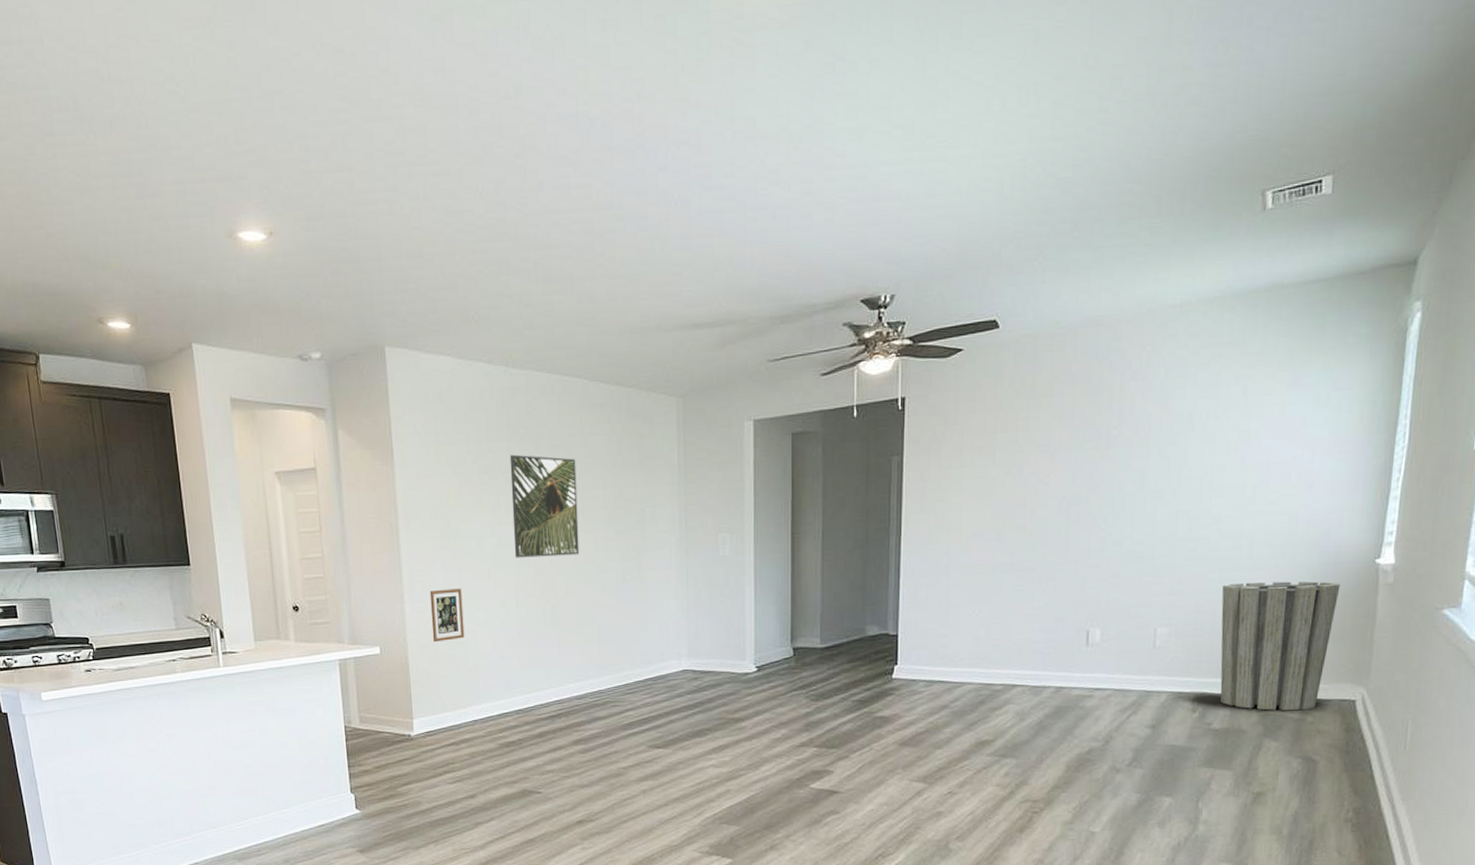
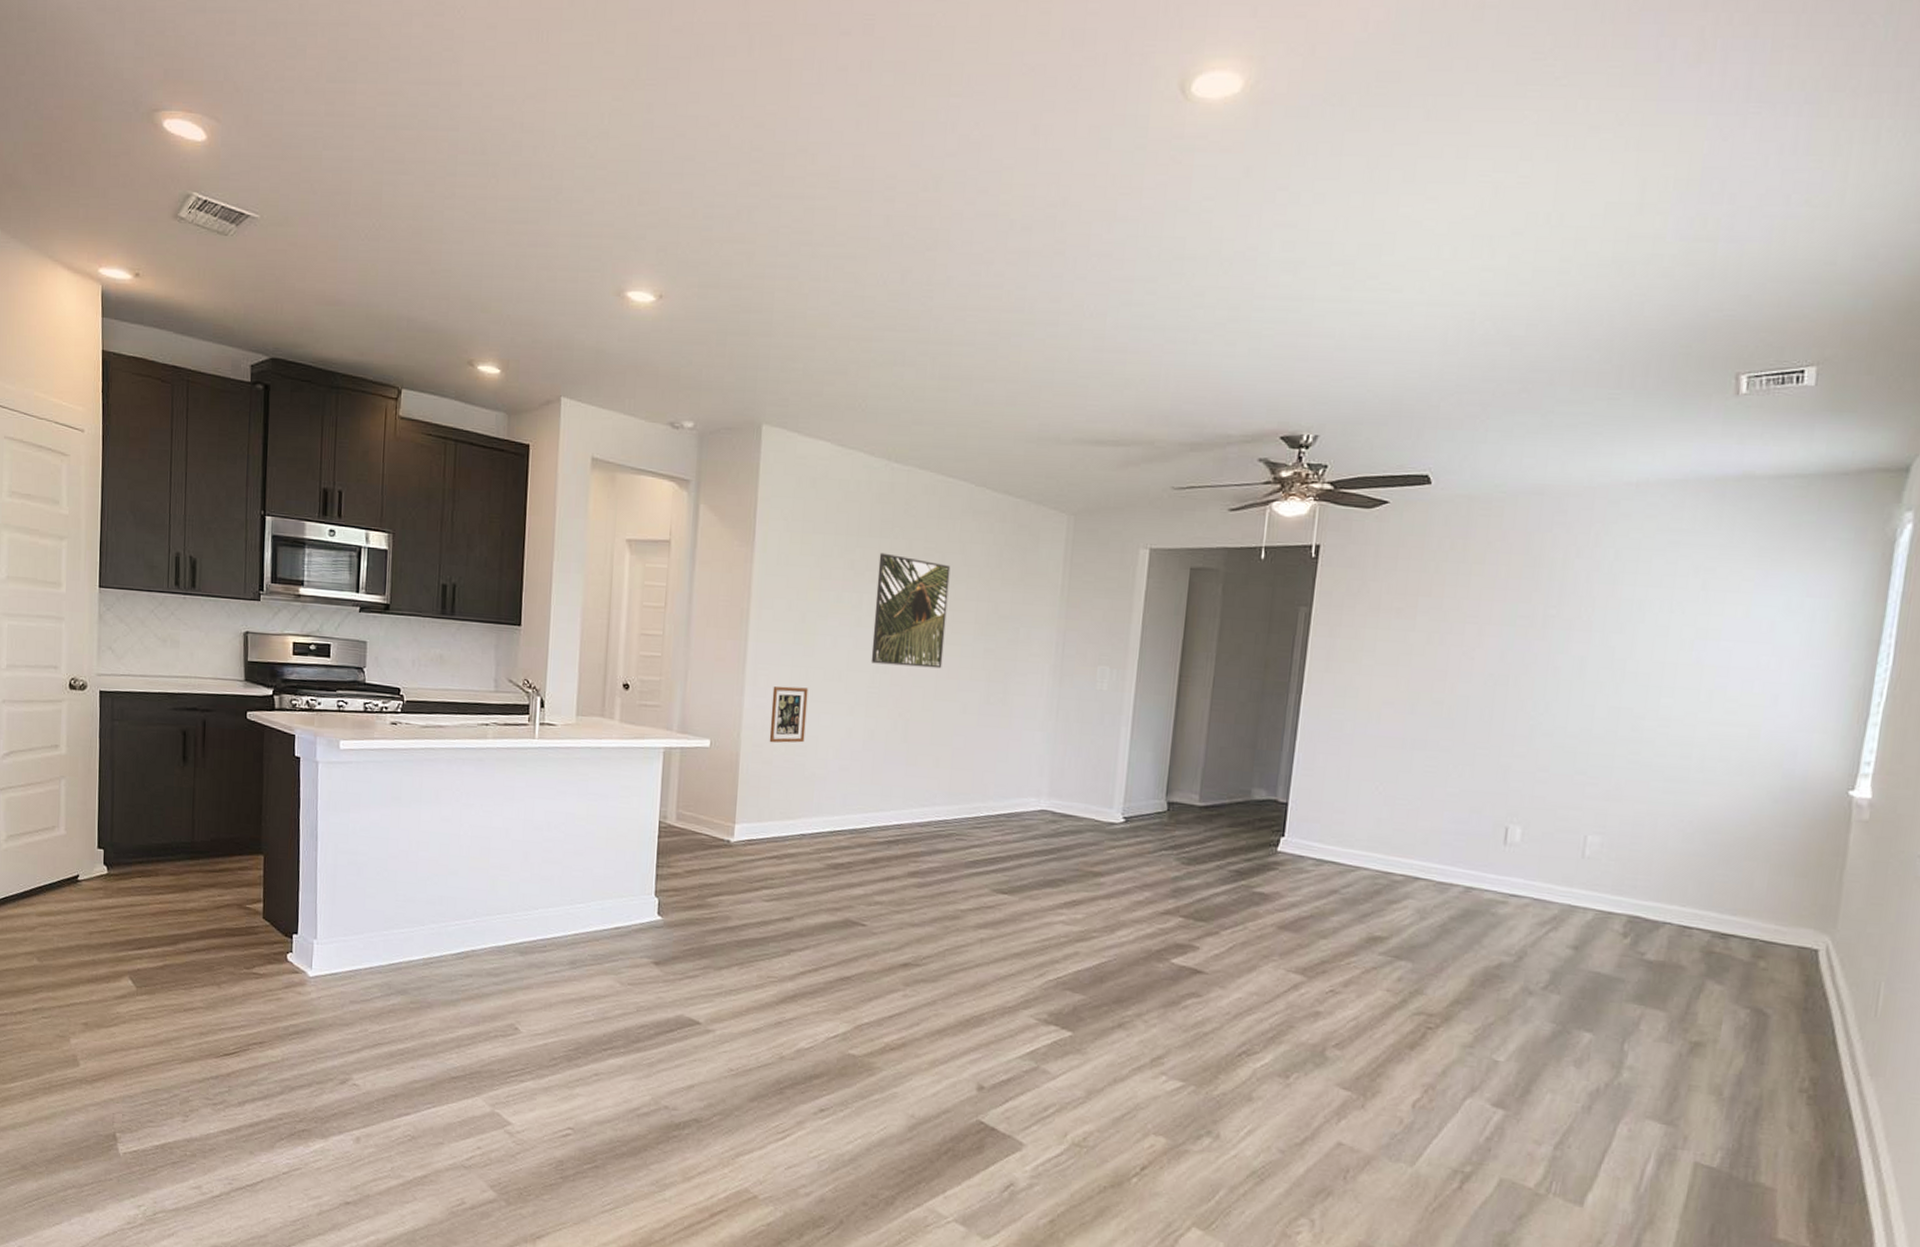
trash can: present [1220,581,1341,711] -> none [1657,796,1806,954]

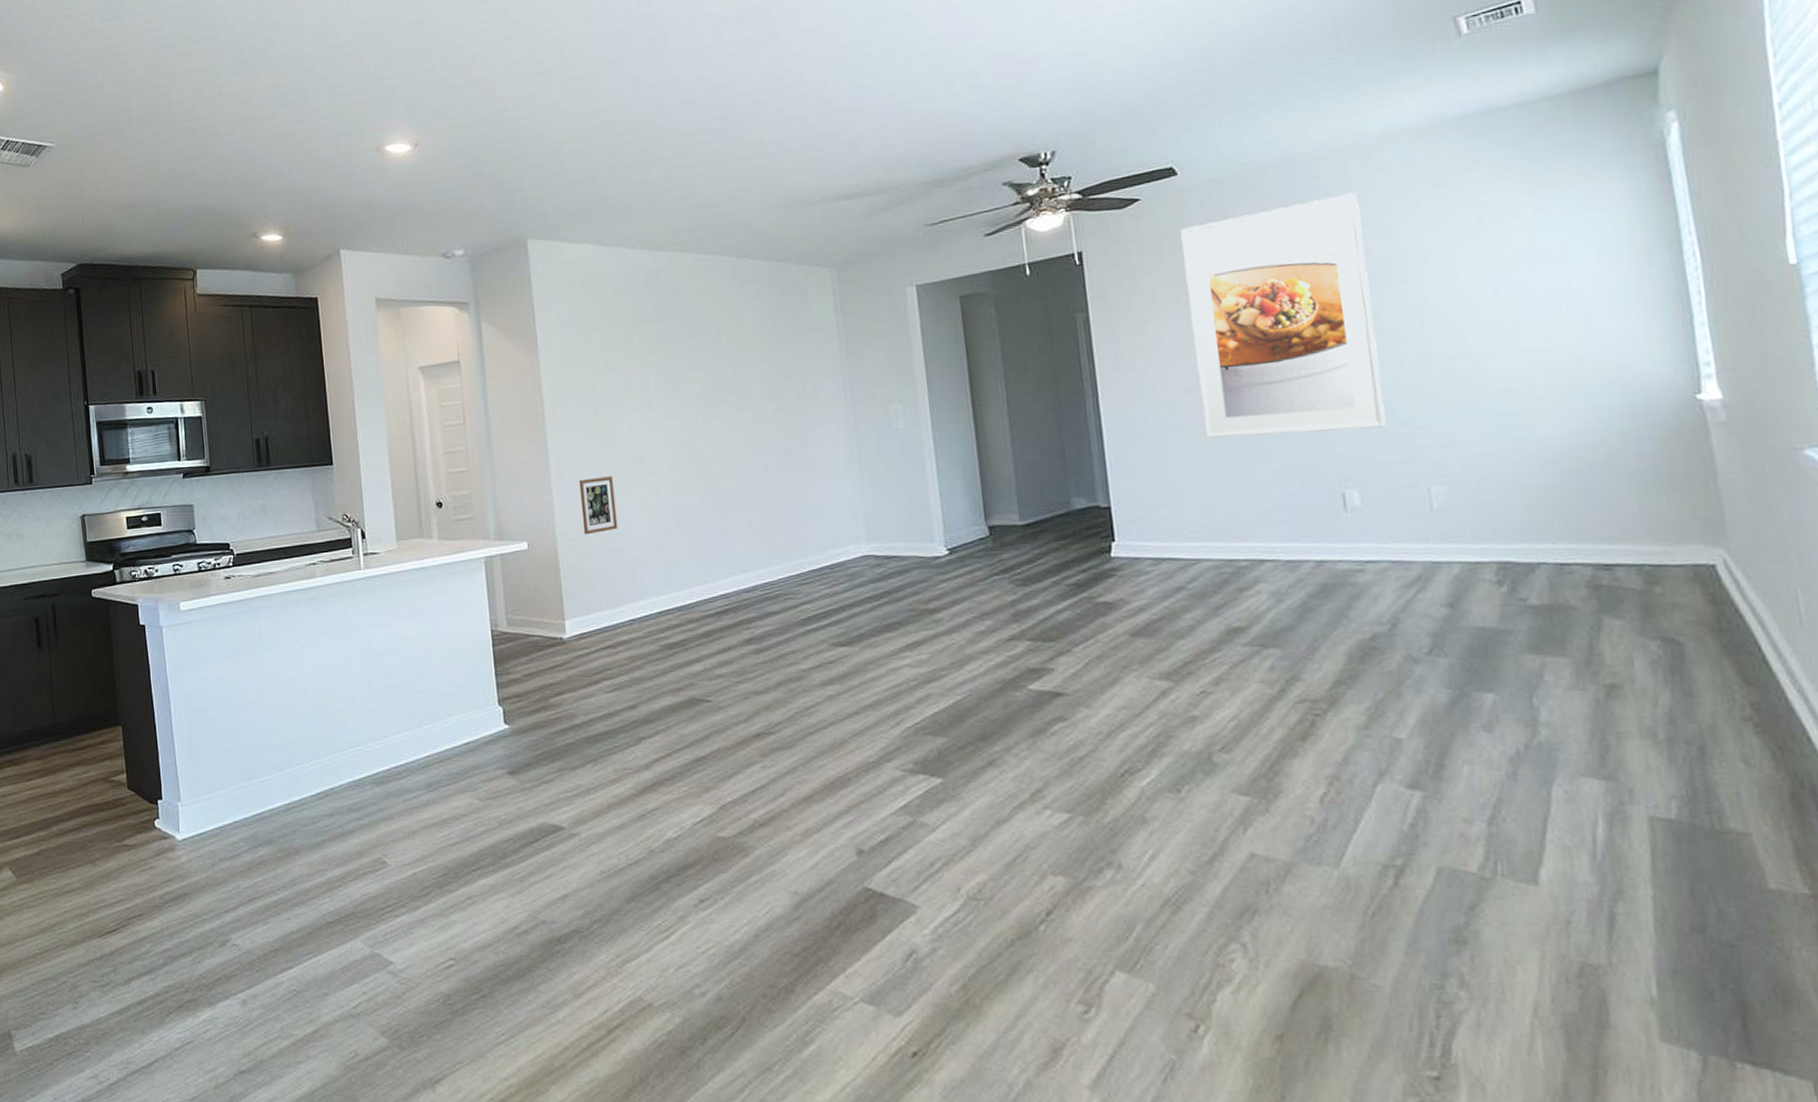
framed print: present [871,552,951,669] -> none [657,335,738,442]
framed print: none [1392,535,1597,771] -> present [1180,192,1387,439]

